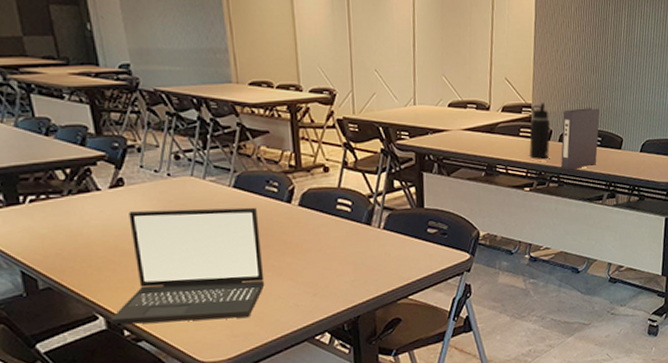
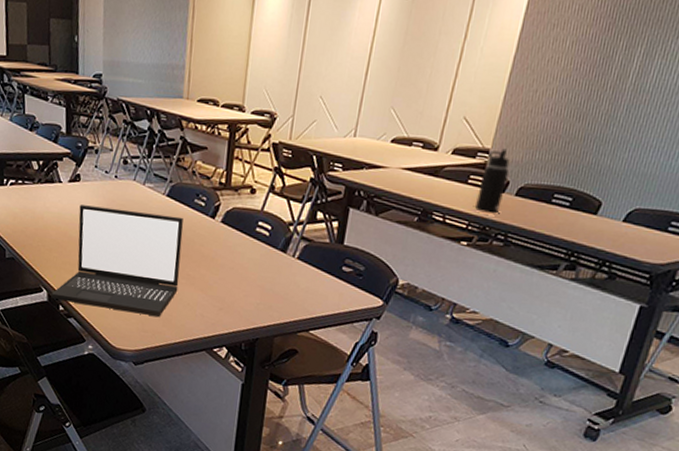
binder: present [560,108,600,170] -> none [510,160,578,231]

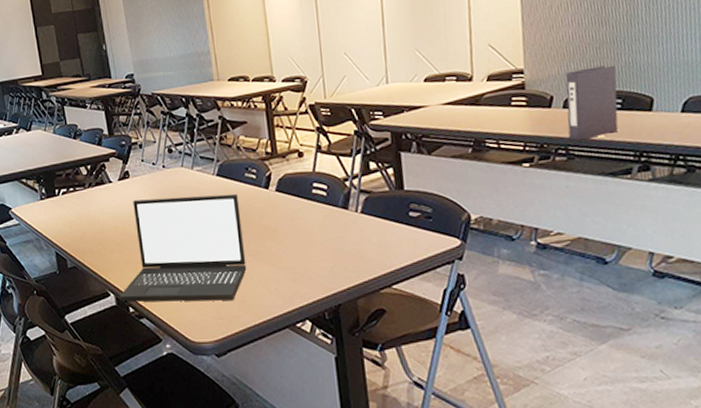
water bottle: present [475,148,510,214] -> none [523,66,552,131]
binder: none [510,160,578,231] -> present [565,65,619,141]

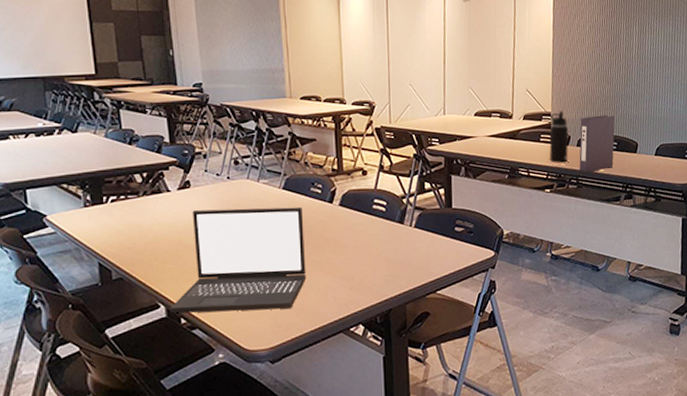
water bottle: none [523,66,552,131] -> present [549,111,569,163]

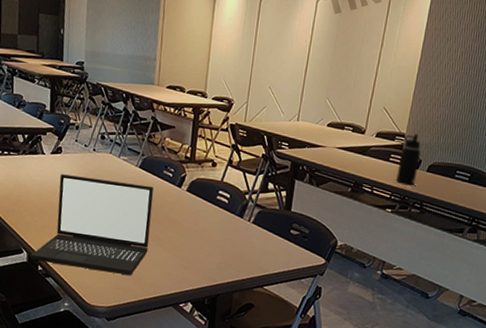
binder: present [579,115,615,173] -> none [424,143,473,200]

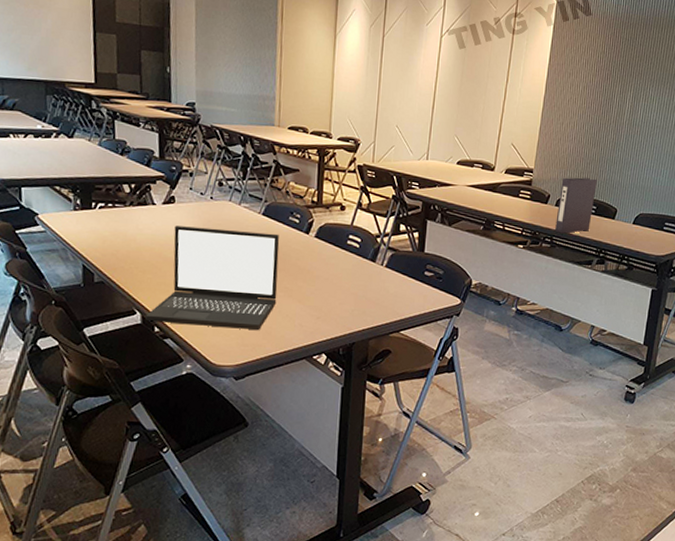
water bottle: present [396,133,421,186] -> none [527,168,549,221]
binder: none [424,143,473,200] -> present [554,177,597,234]

